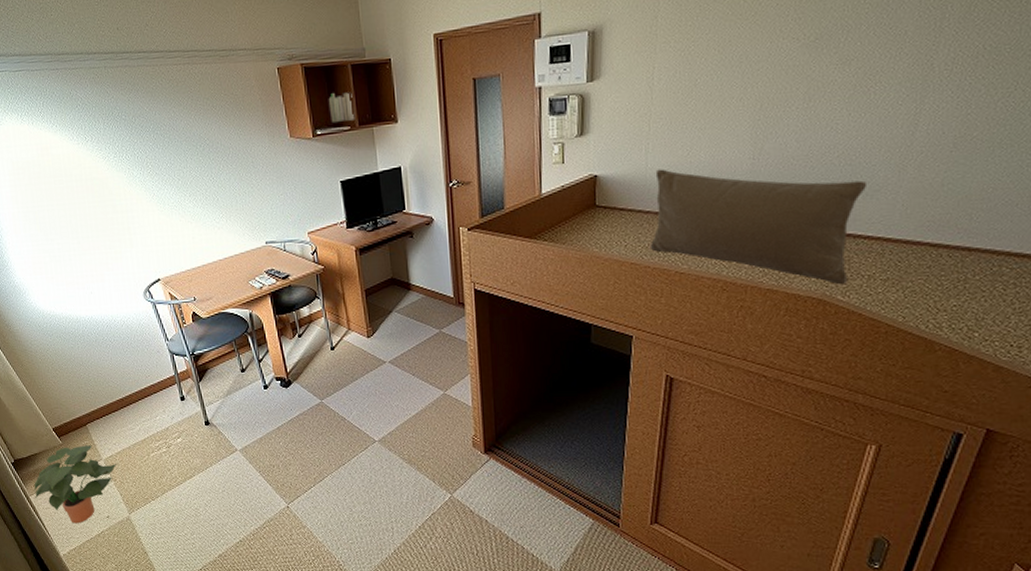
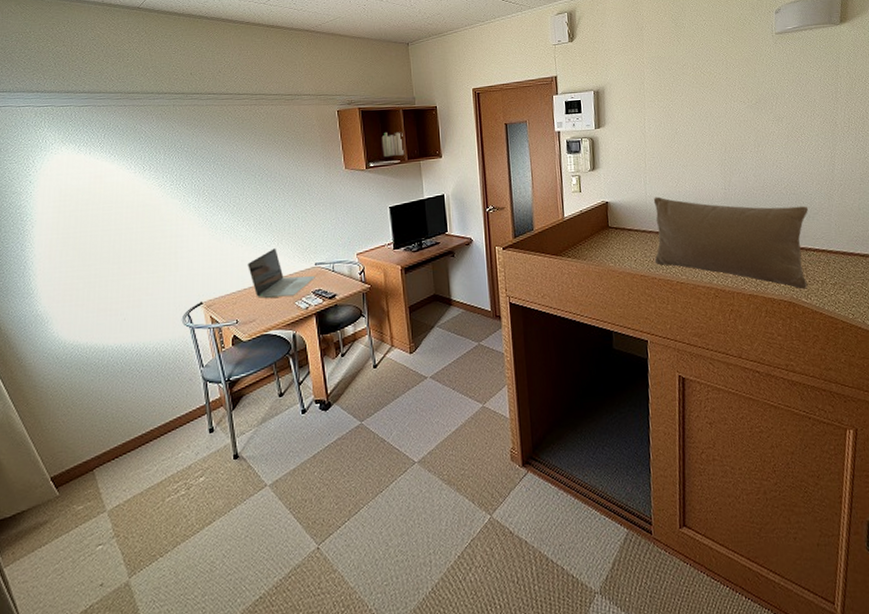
potted plant: present [33,445,117,524] -> none [10,494,124,599]
laptop: none [199,225,267,277] -> present [248,248,315,298]

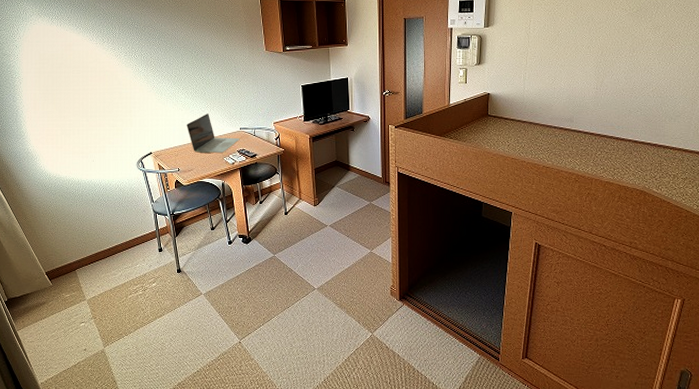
books: present [380,132,405,157] -> none [296,21,316,42]
pillow: present [653,197,809,290] -> none [526,92,672,181]

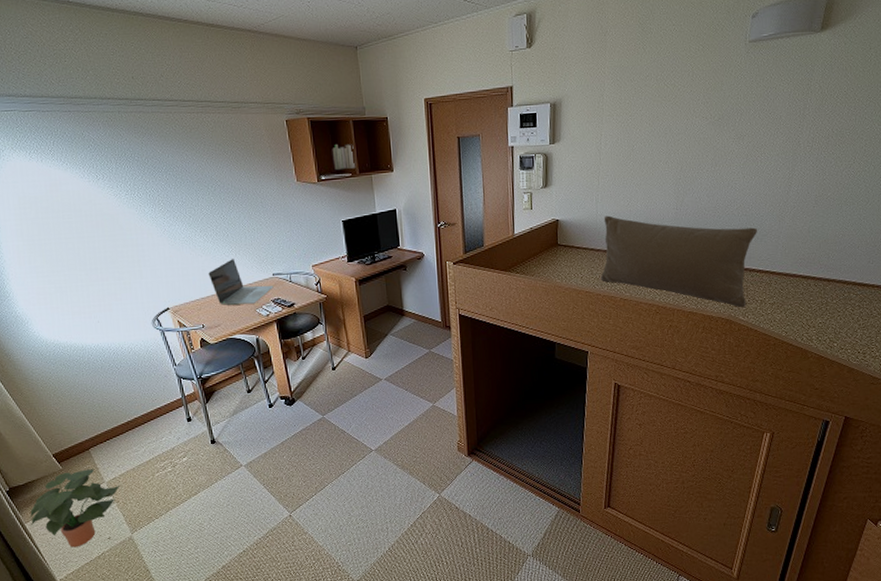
potted plant: none [21,287,99,356] -> present [29,469,121,548]
books: none [296,21,316,42] -> present [330,144,356,169]
pillow: none [526,92,672,181] -> present [601,215,758,308]

